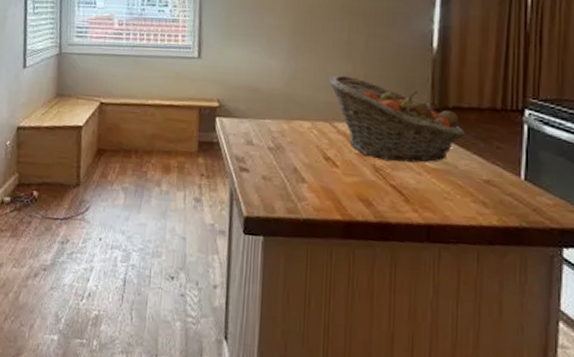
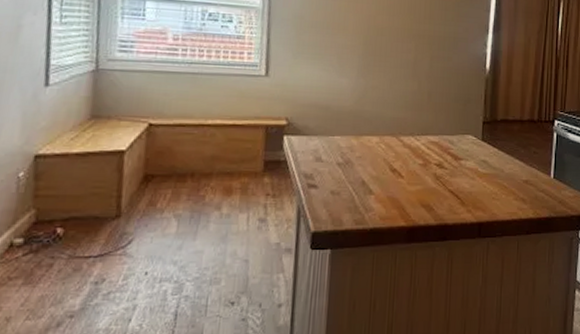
fruit basket: present [328,75,466,163] -> none [395,93,510,169]

